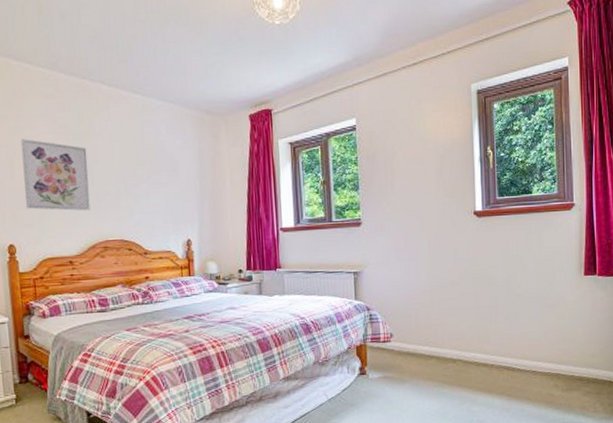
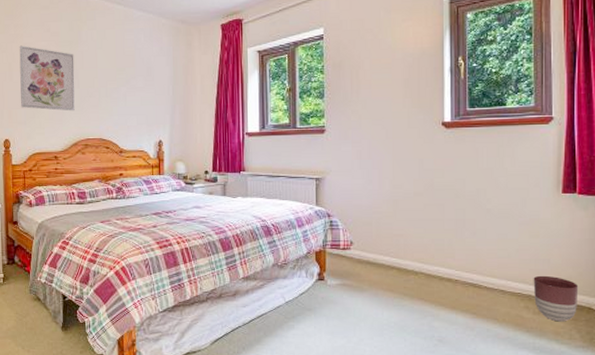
planter: none [561,354,601,397] -> present [533,275,579,322]

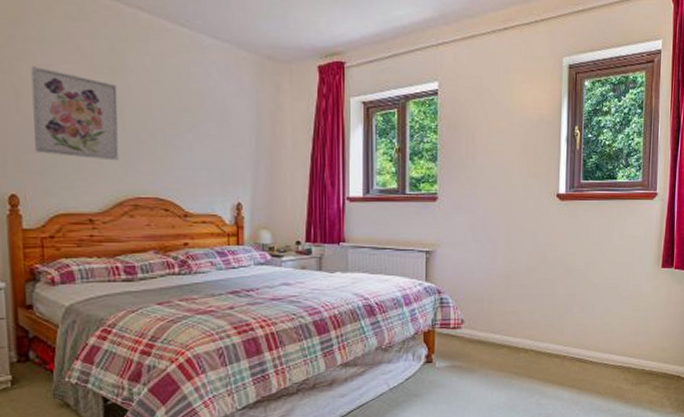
planter: present [533,275,579,322] -> none [633,347,671,391]

